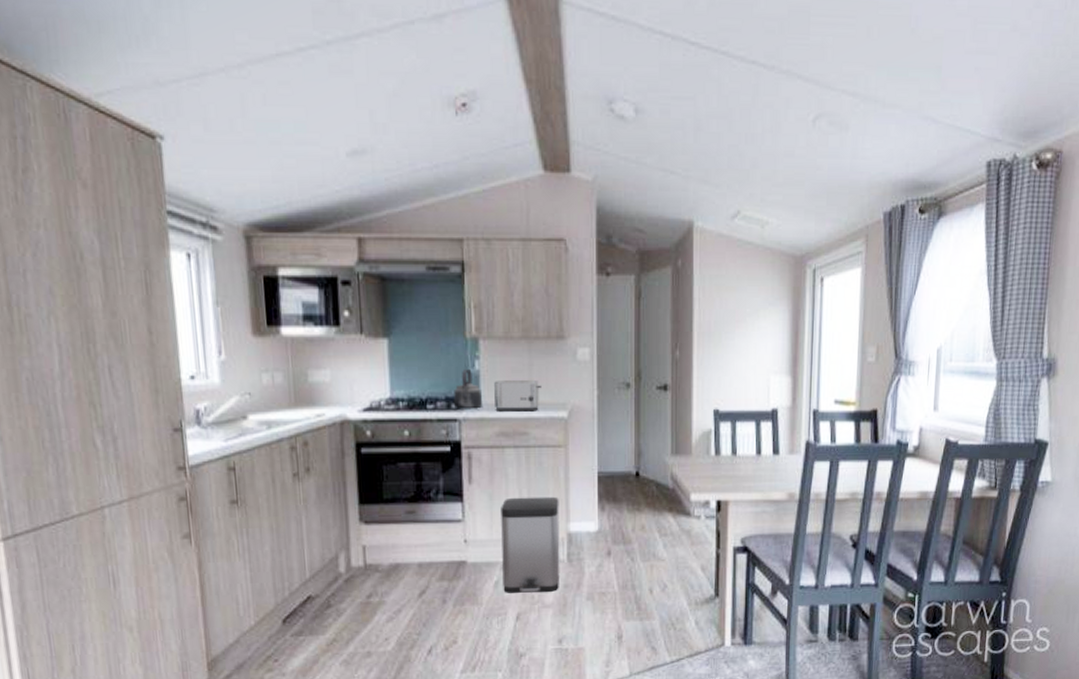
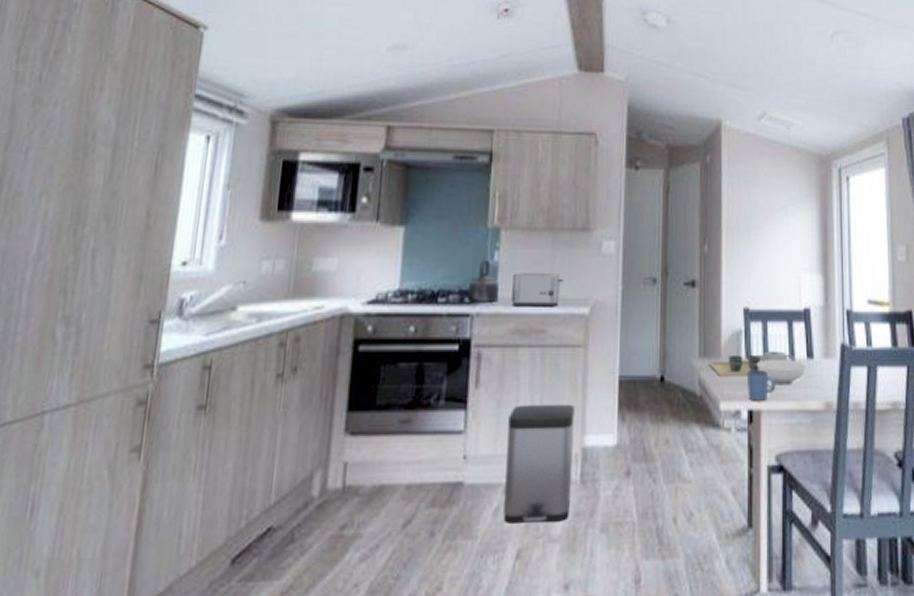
tea set: none [680,448,762,472] -> present [709,351,795,377]
mug: none [715,465,743,493] -> present [746,369,776,401]
bowl: none [725,456,772,478] -> present [756,360,807,384]

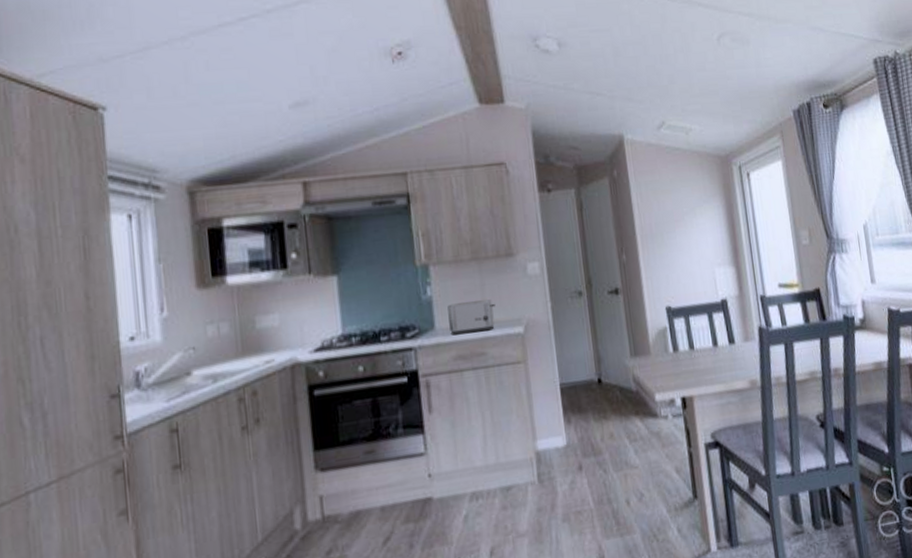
kettle: present [466,261,499,304] -> none [407,296,437,338]
pedal bin: present [503,404,575,524] -> none [464,415,533,527]
tea set: present [709,351,795,377] -> none [640,341,719,372]
mug: present [746,369,776,401] -> none [675,360,704,389]
bowl: present [756,360,807,384] -> none [683,347,730,371]

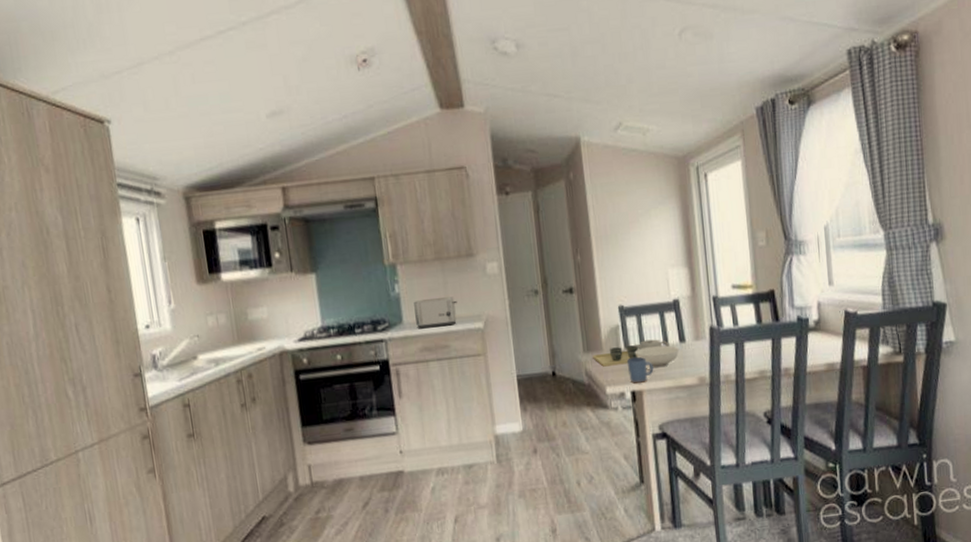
tea set: none [640,341,719,372] -> present [593,339,669,367]
mug: none [675,360,704,389] -> present [626,357,654,384]
bowl: none [683,347,730,371] -> present [634,345,680,367]

